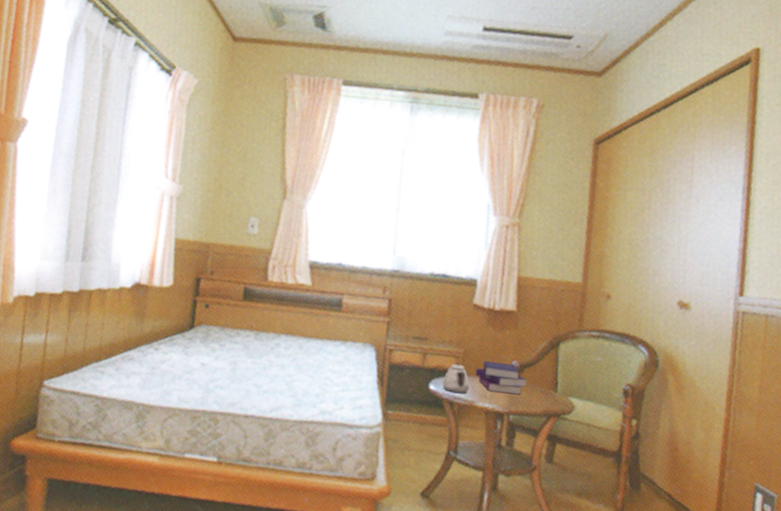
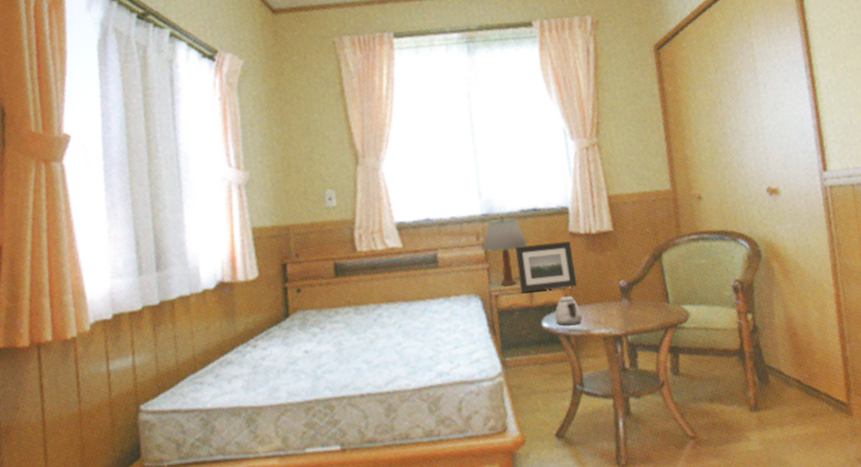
table lamp: none [387,276,431,344] -> present [482,216,528,287]
picture frame: none [414,307,473,357] -> present [515,241,578,292]
book: present [476,360,527,395] -> none [585,284,638,317]

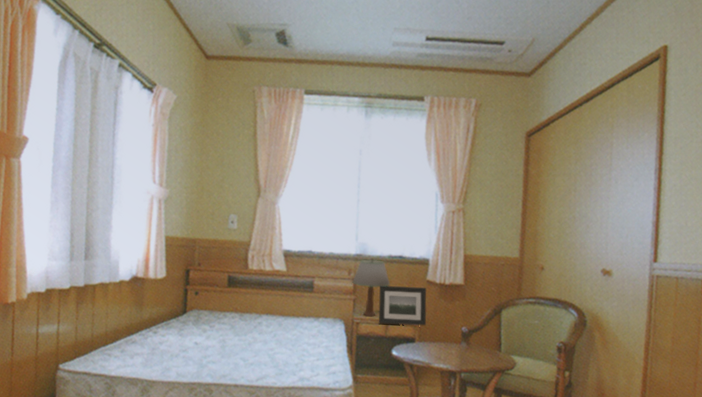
teapot: present [554,294,583,326] -> none [403,331,426,357]

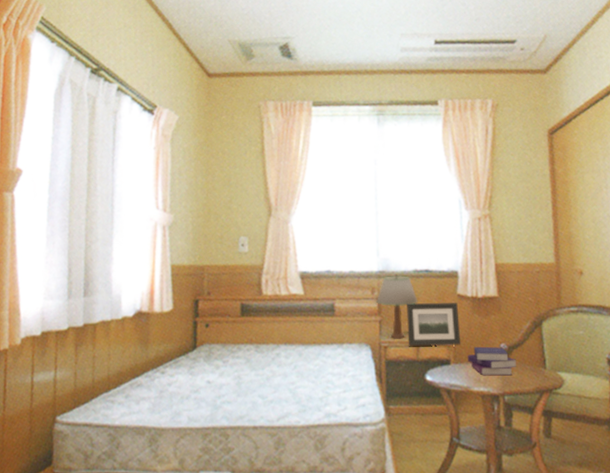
book: none [431,328,475,356] -> present [468,346,516,376]

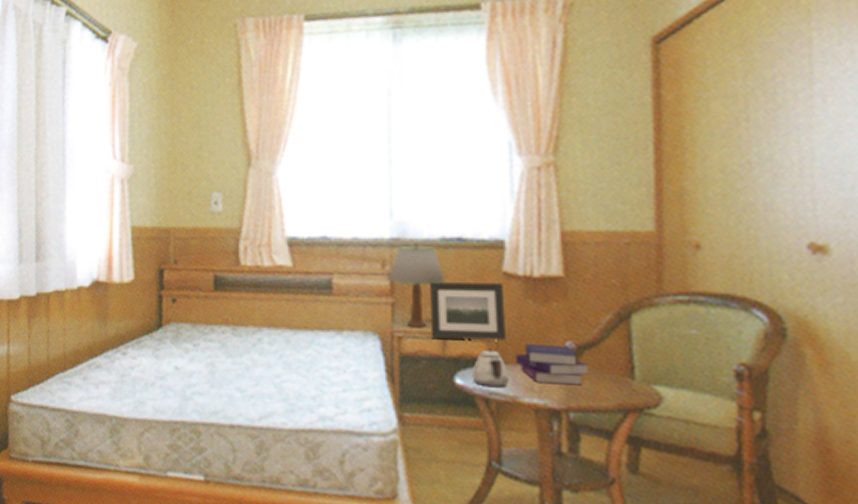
teapot: none [438,351,464,381] -> present [472,348,509,388]

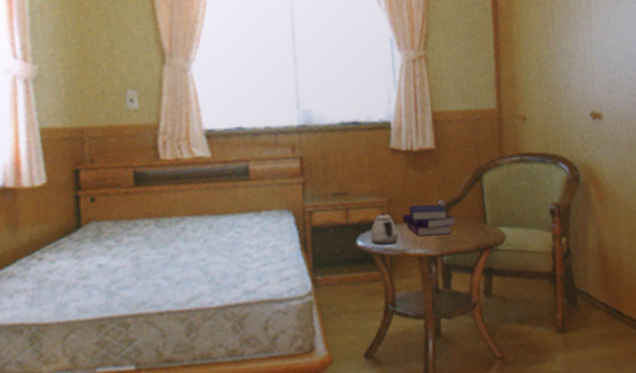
table lamp: present [388,243,446,328] -> none [298,129,346,203]
picture frame: present [430,282,507,341] -> none [333,158,396,209]

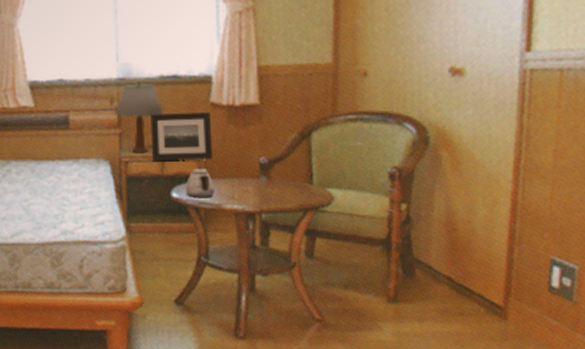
table lamp: none [298,129,346,203] -> present [116,82,164,153]
picture frame: none [333,158,396,209] -> present [151,112,213,161]
book: present [403,204,455,237] -> none [220,160,277,193]

